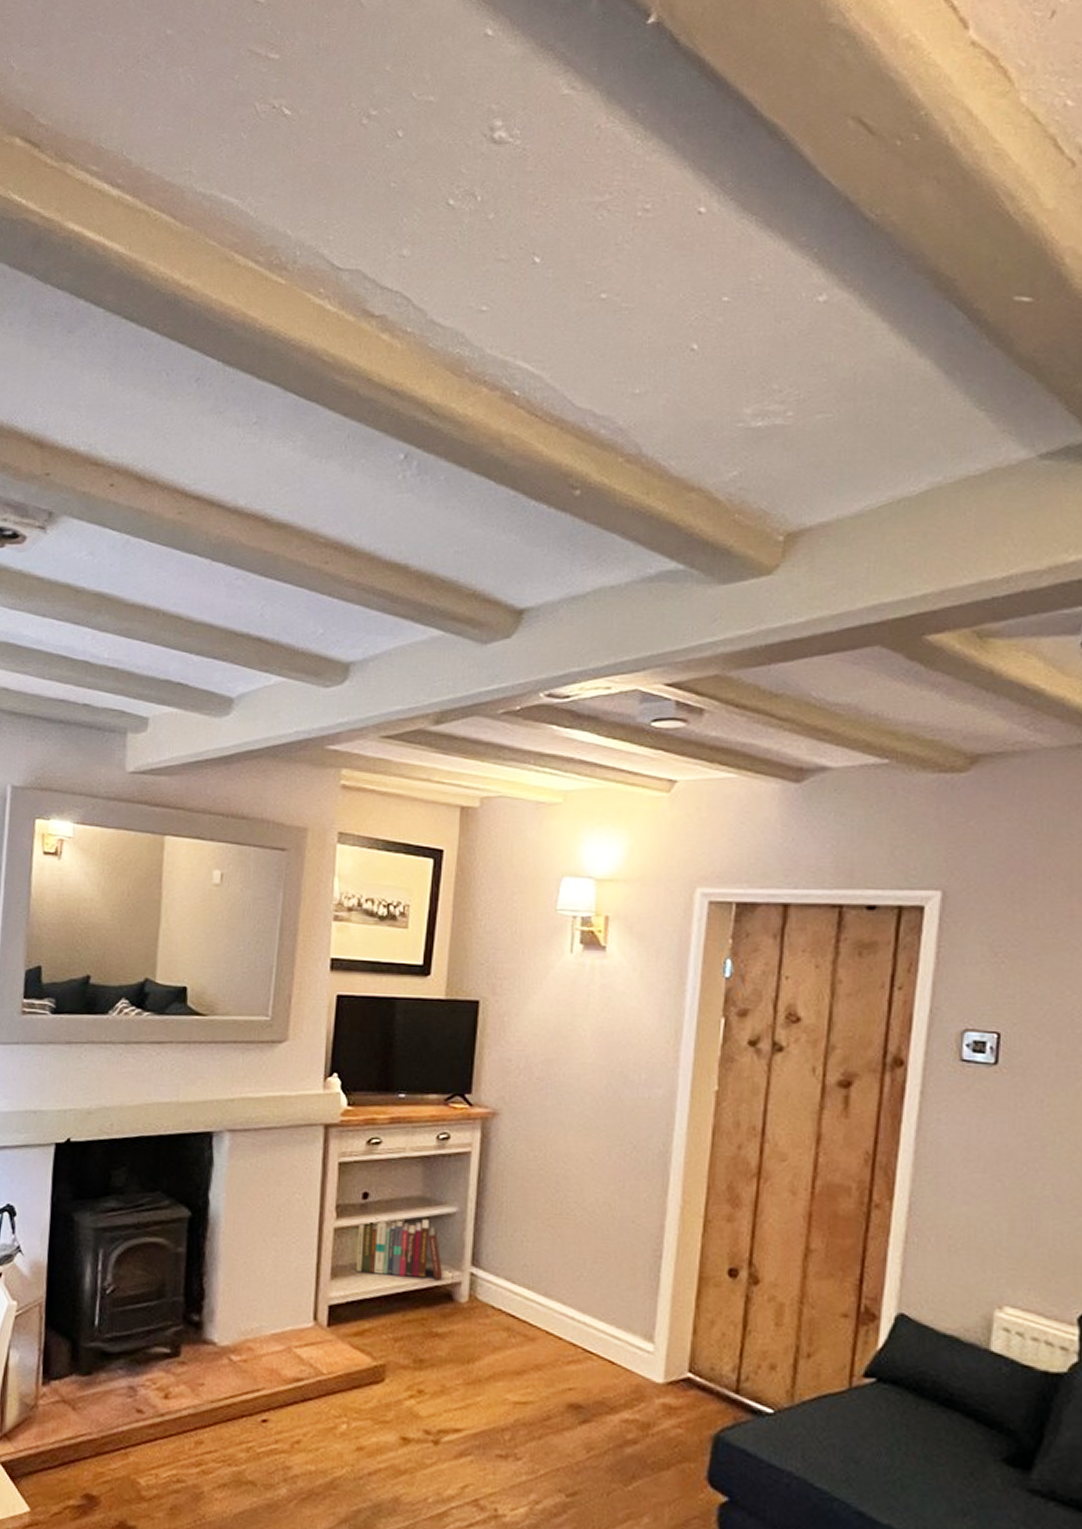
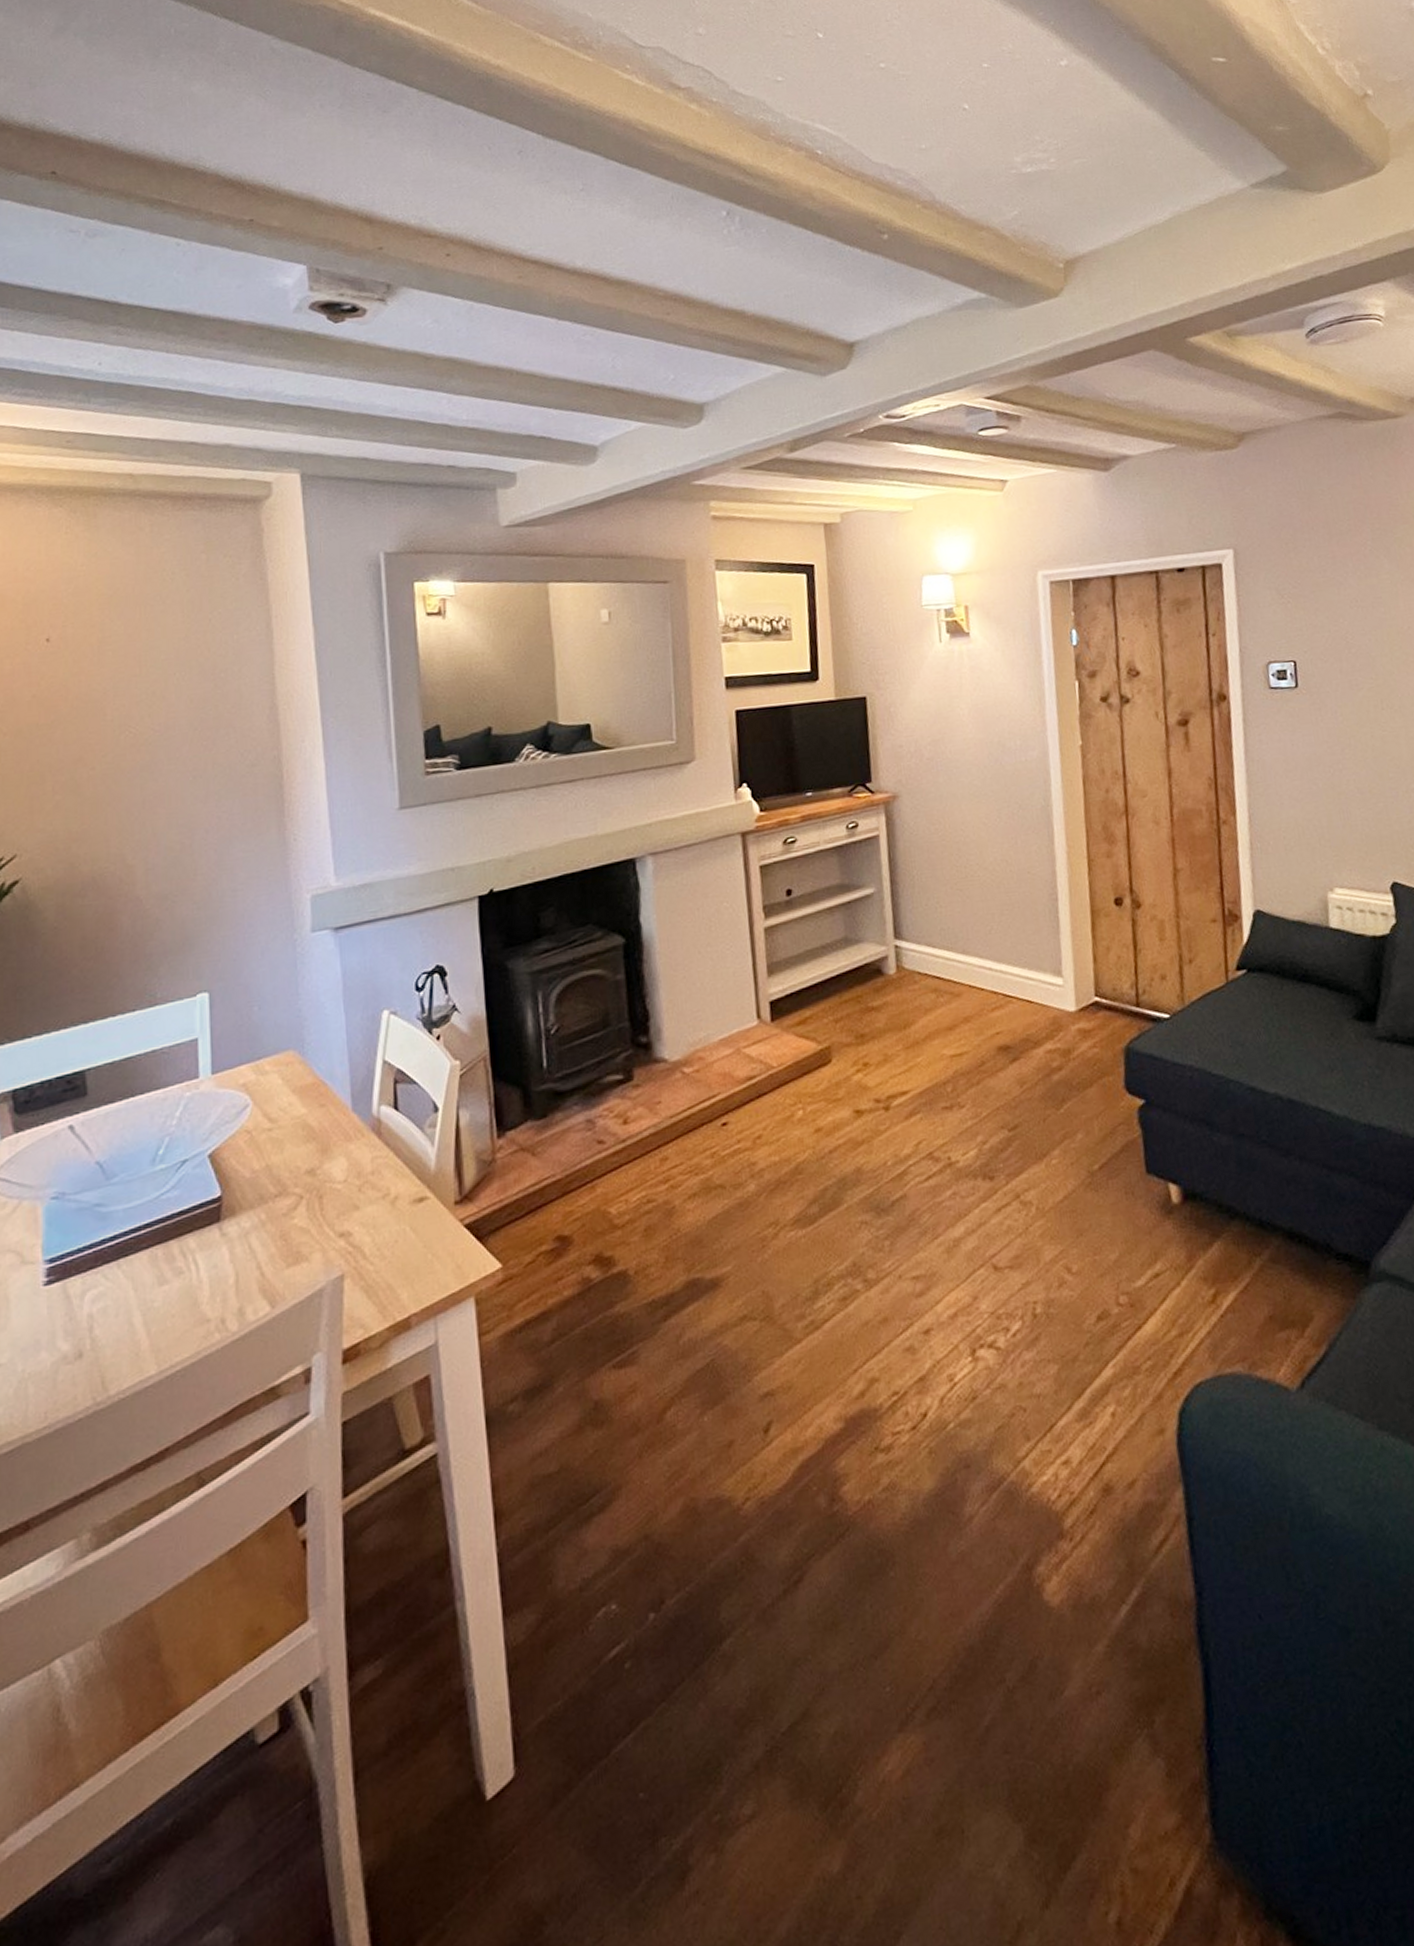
books: present [355,1218,442,1281] -> none [786,903,870,966]

